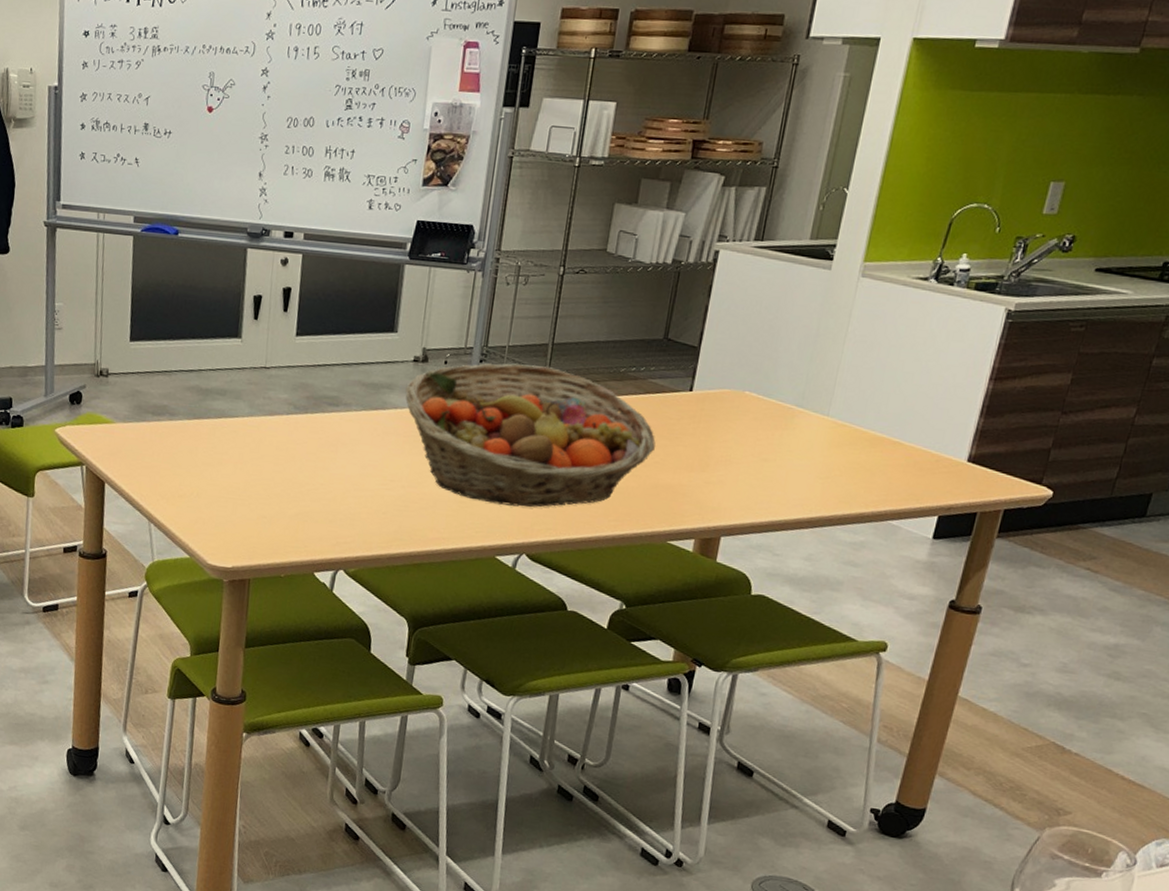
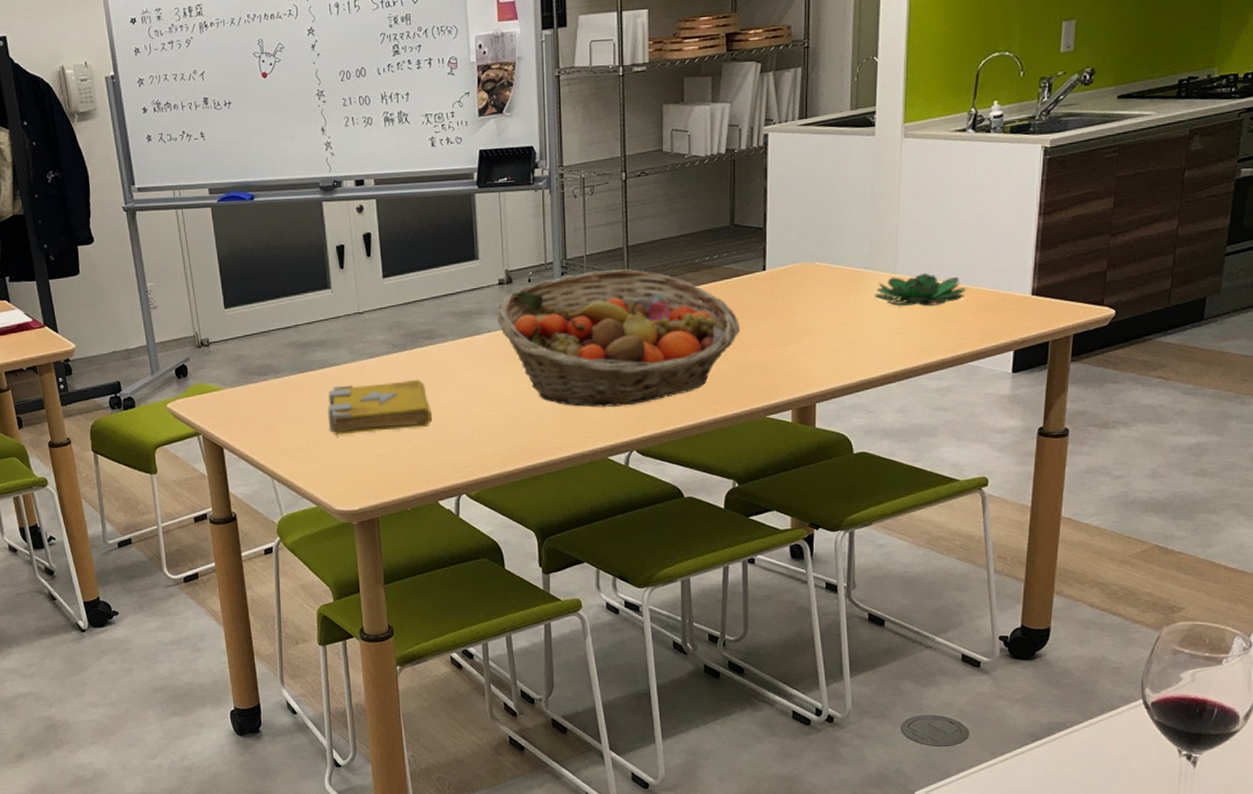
spell book: none [216,437,323,496] -> present [328,379,433,436]
succulent plant: none [801,419,899,457] -> present [874,272,966,307]

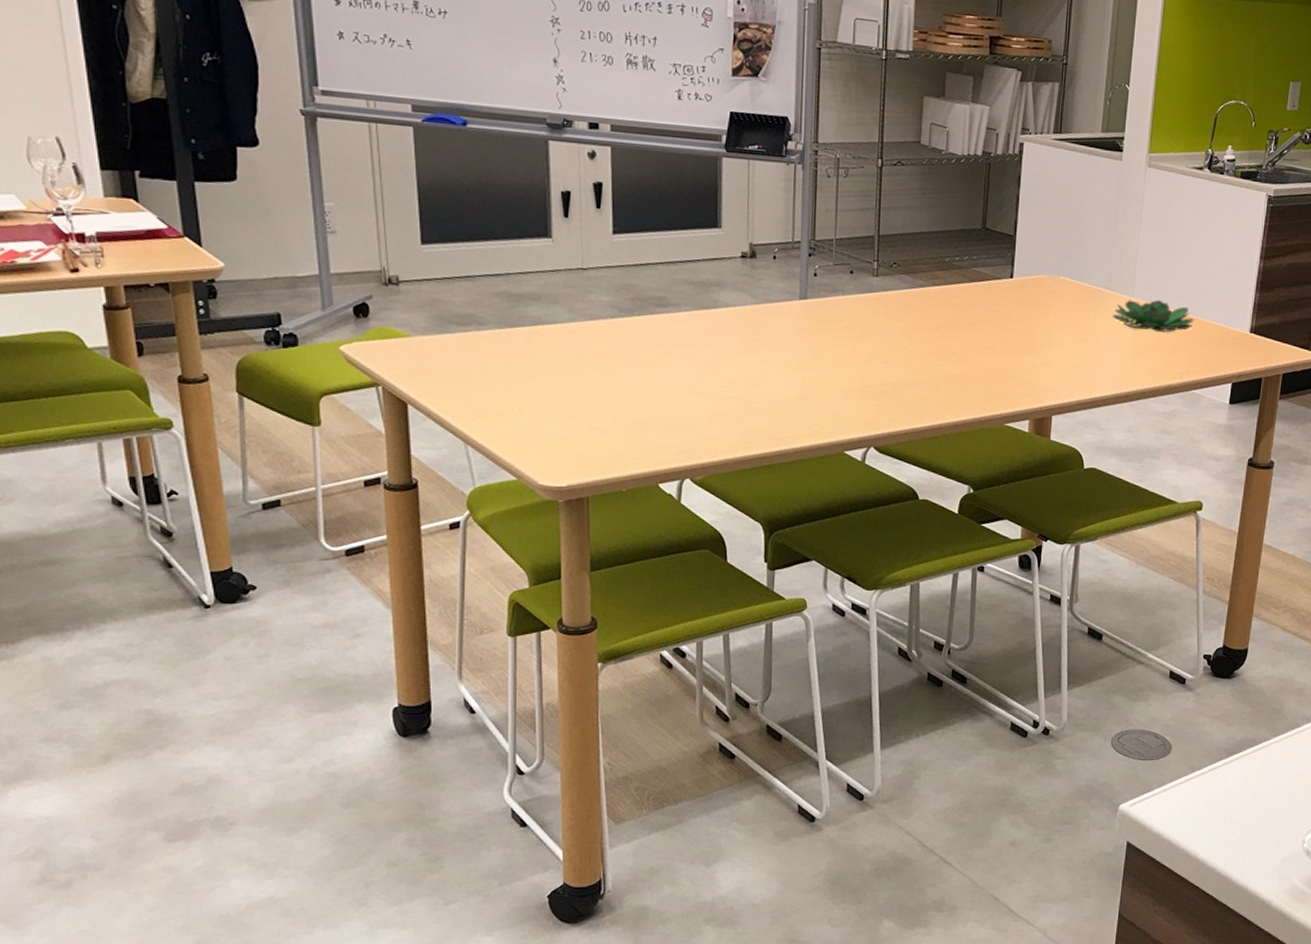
spell book: present [328,379,433,436] -> none [538,346,659,403]
fruit basket: present [496,269,740,407] -> none [736,256,985,400]

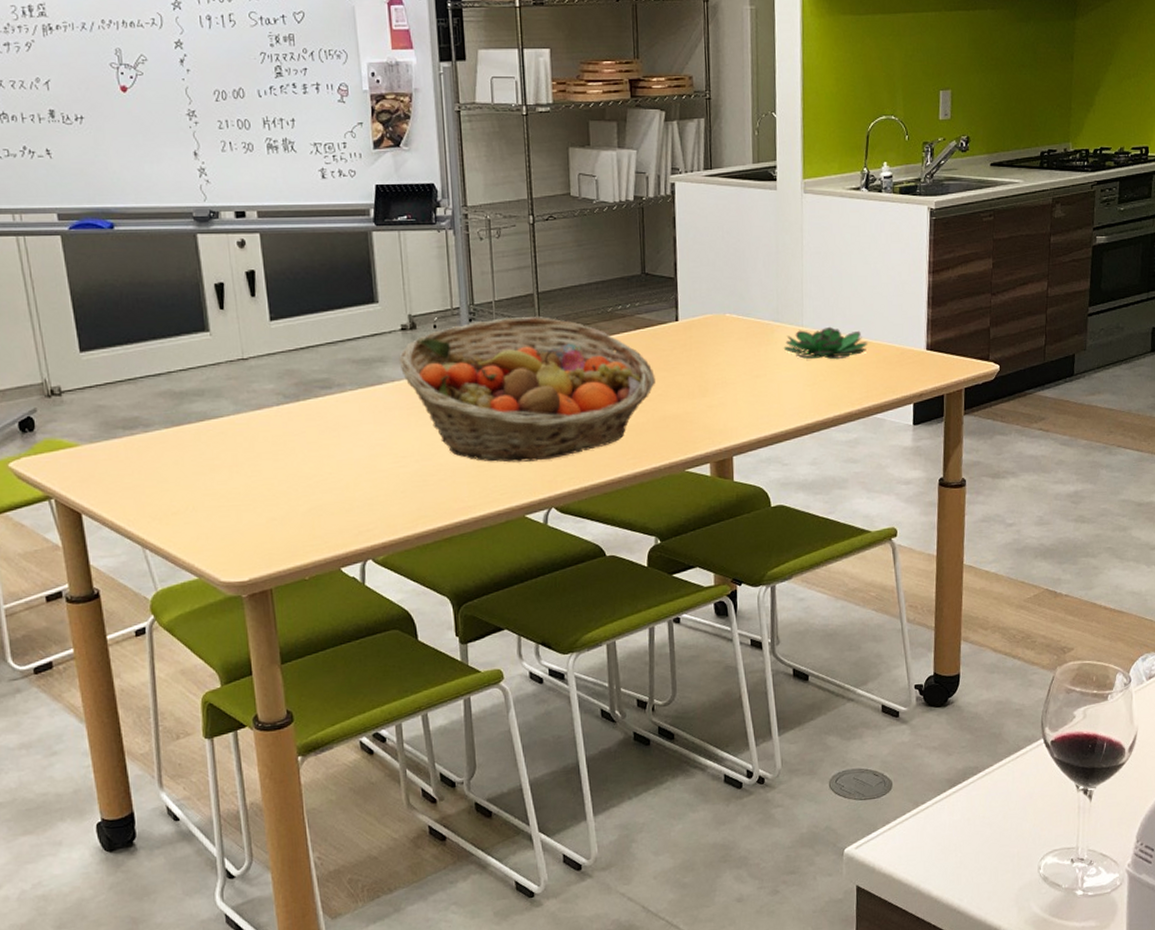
fruit basket: none [736,256,985,400] -> present [399,317,655,463]

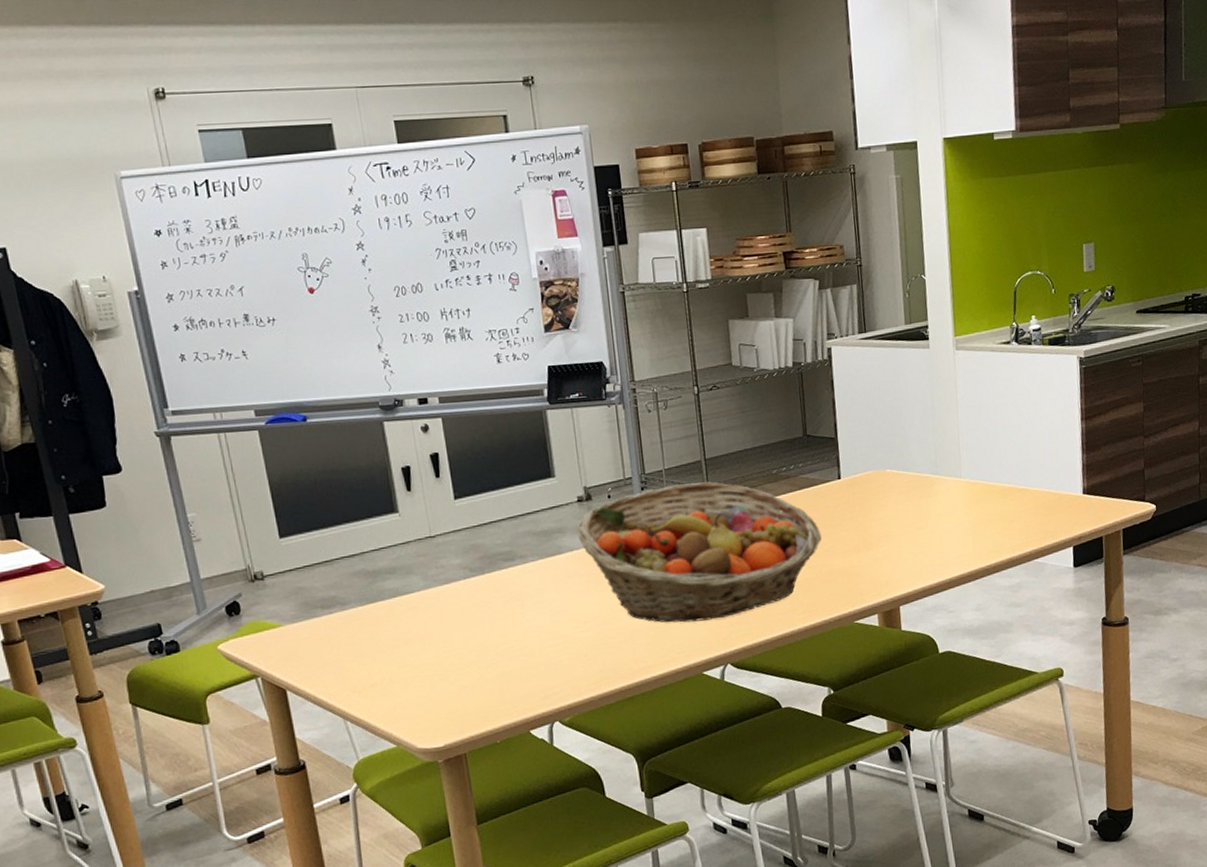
succulent plant: present [783,326,868,360] -> none [943,476,1025,509]

